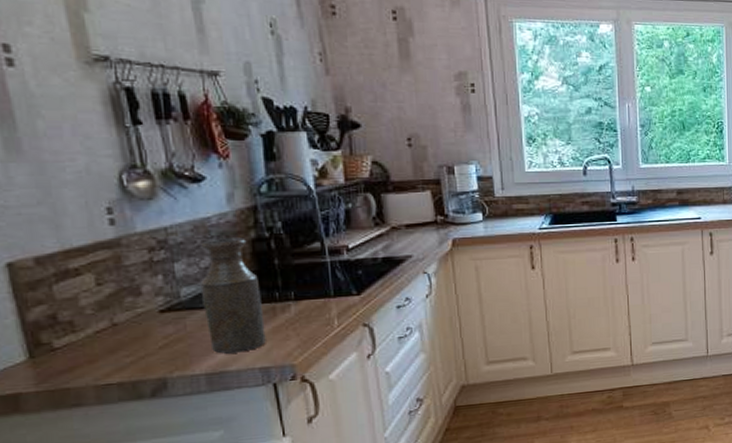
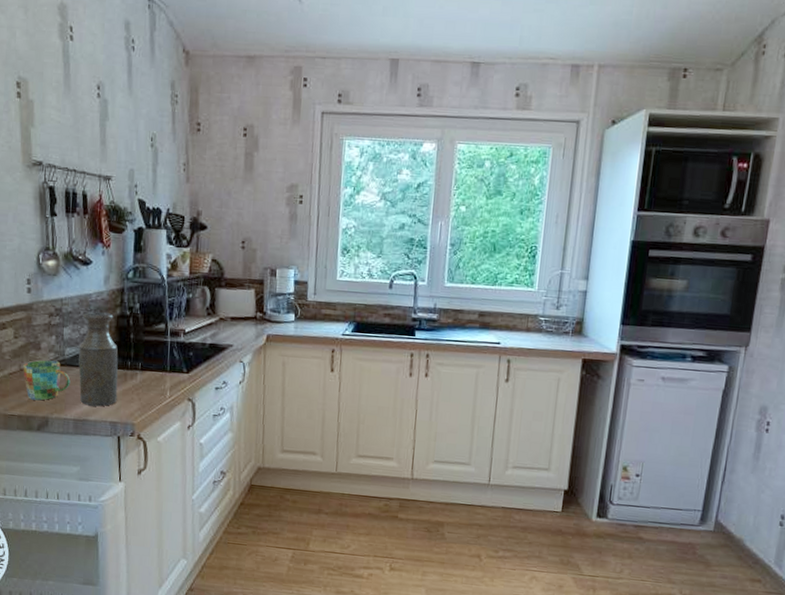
mug: none [116,306,194,360] -> present [23,360,71,401]

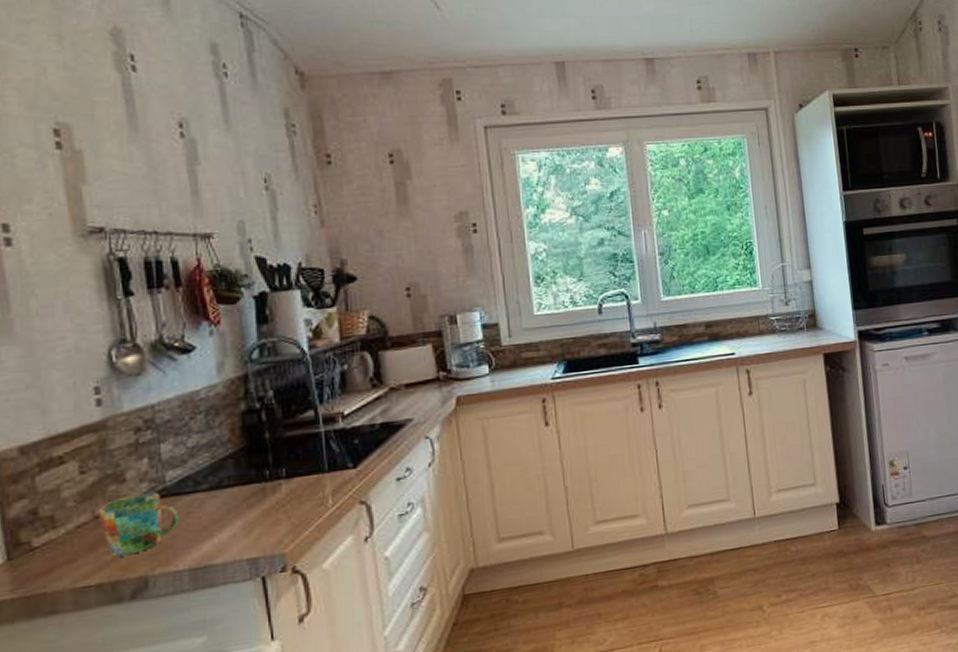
bottle: present [78,311,118,407] -> none [186,410,255,545]

